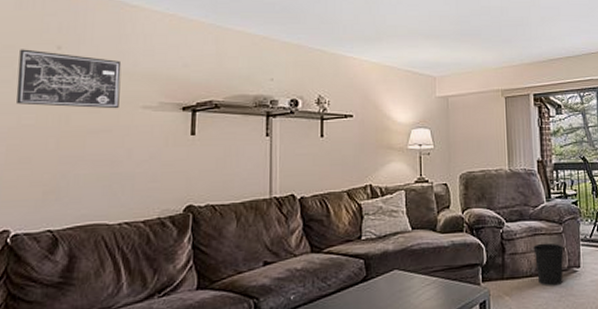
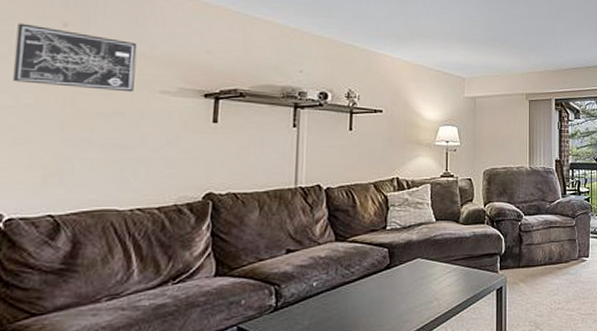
wastebasket: present [533,243,564,287] -> none [548,235,575,274]

